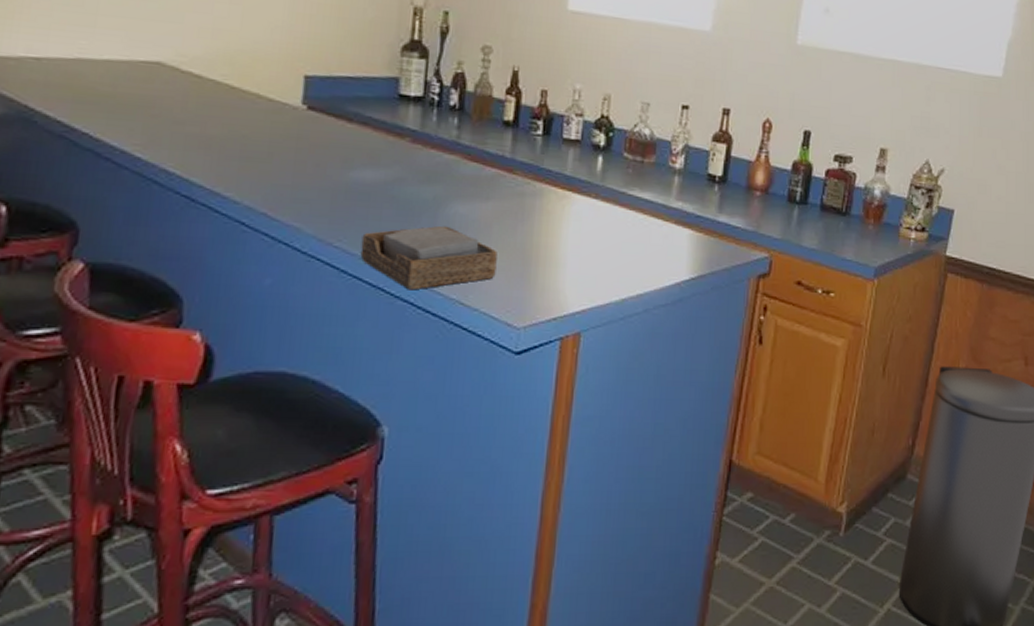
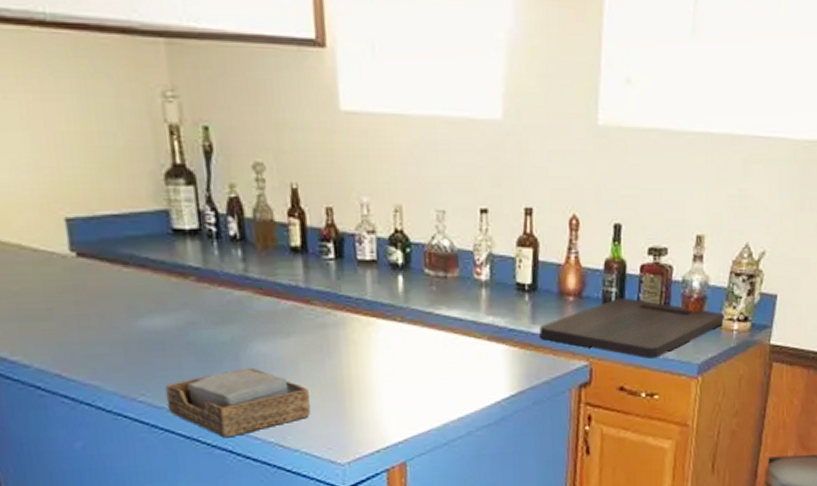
cutting board: none [725,197,902,259] -> present [539,297,724,360]

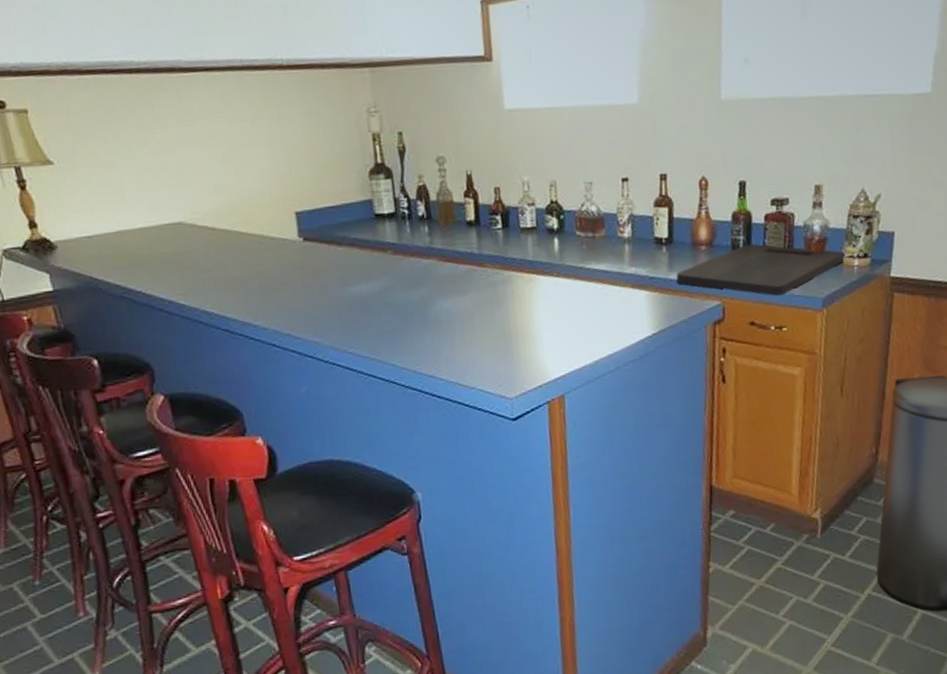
napkin holder: present [165,367,311,438] -> none [369,321,484,380]

